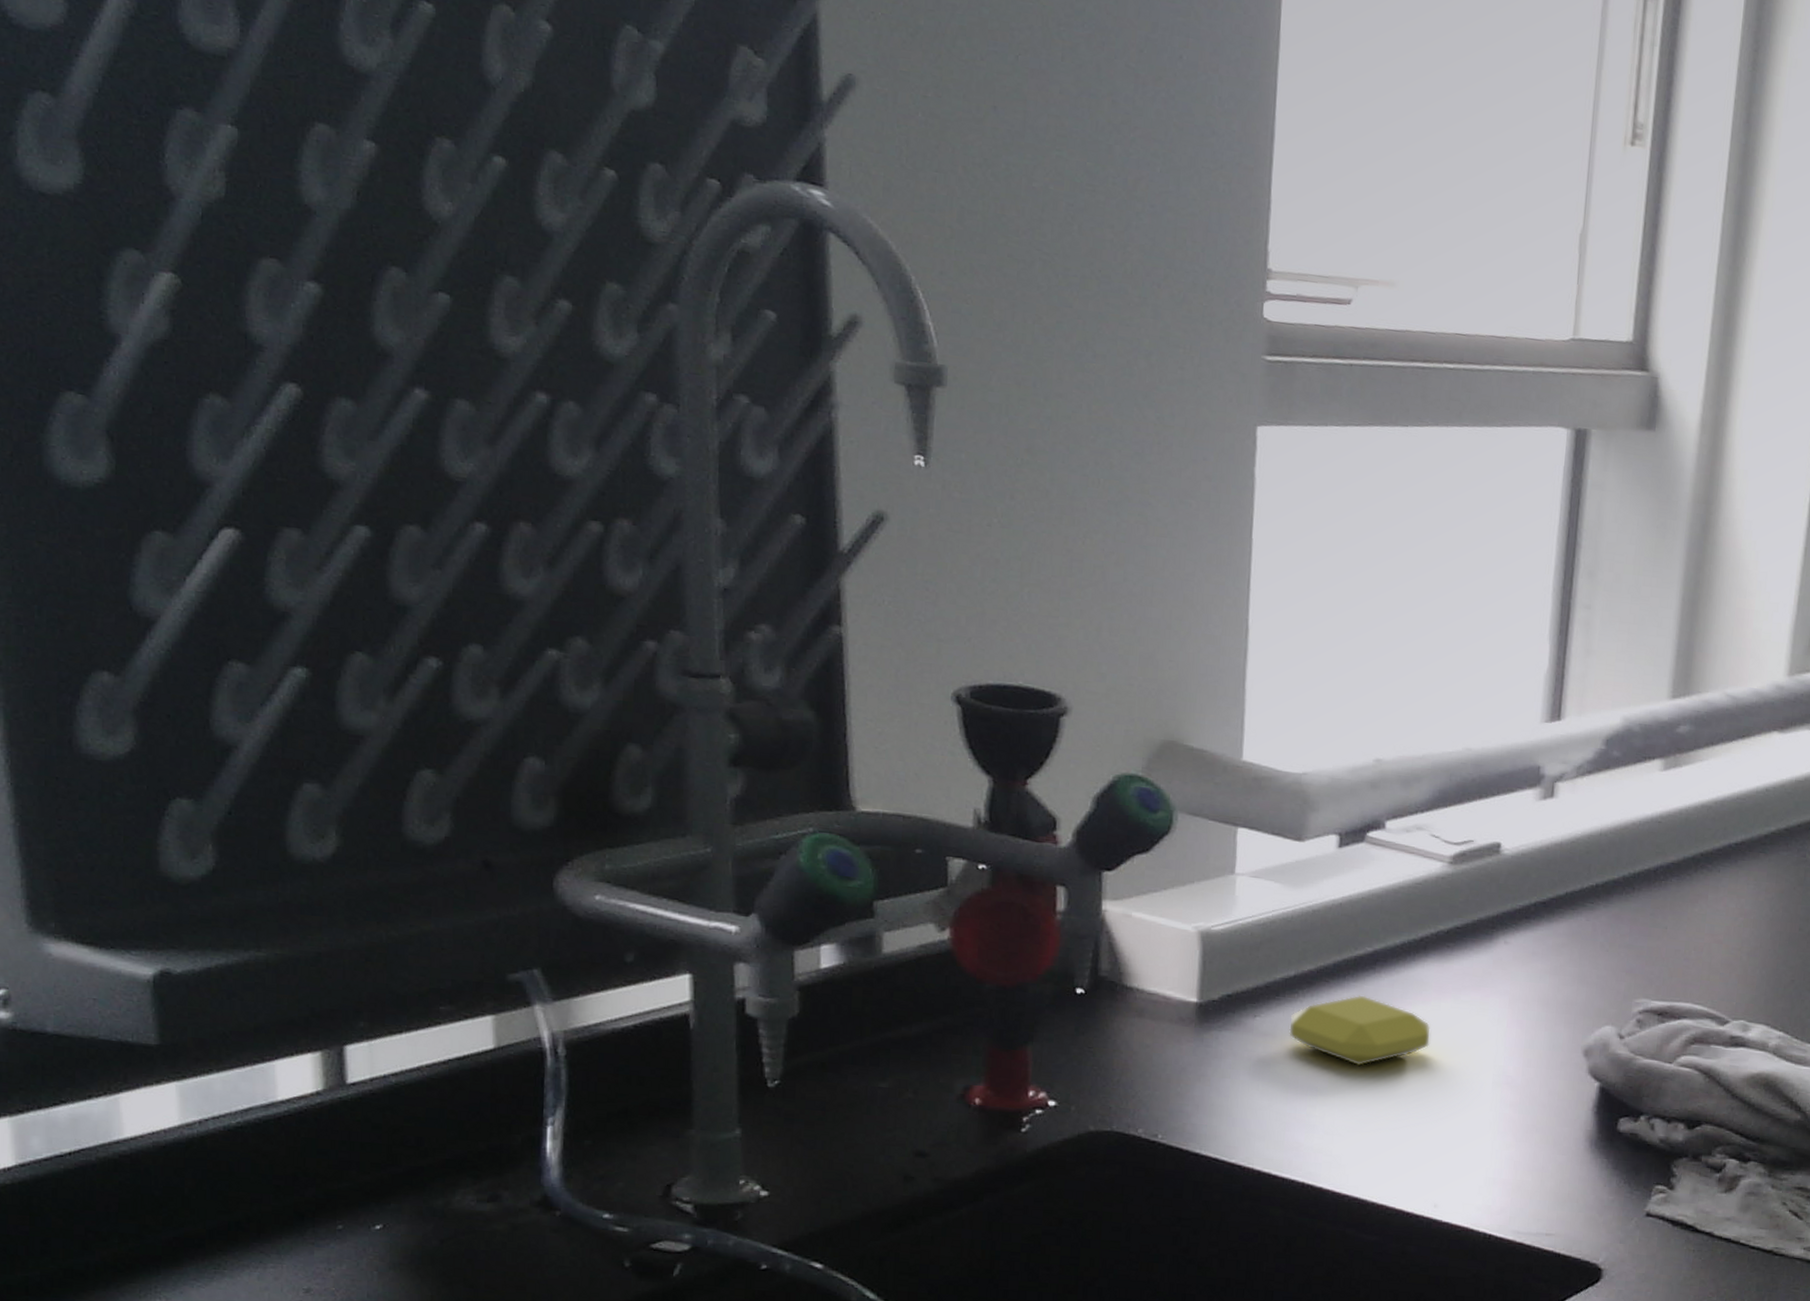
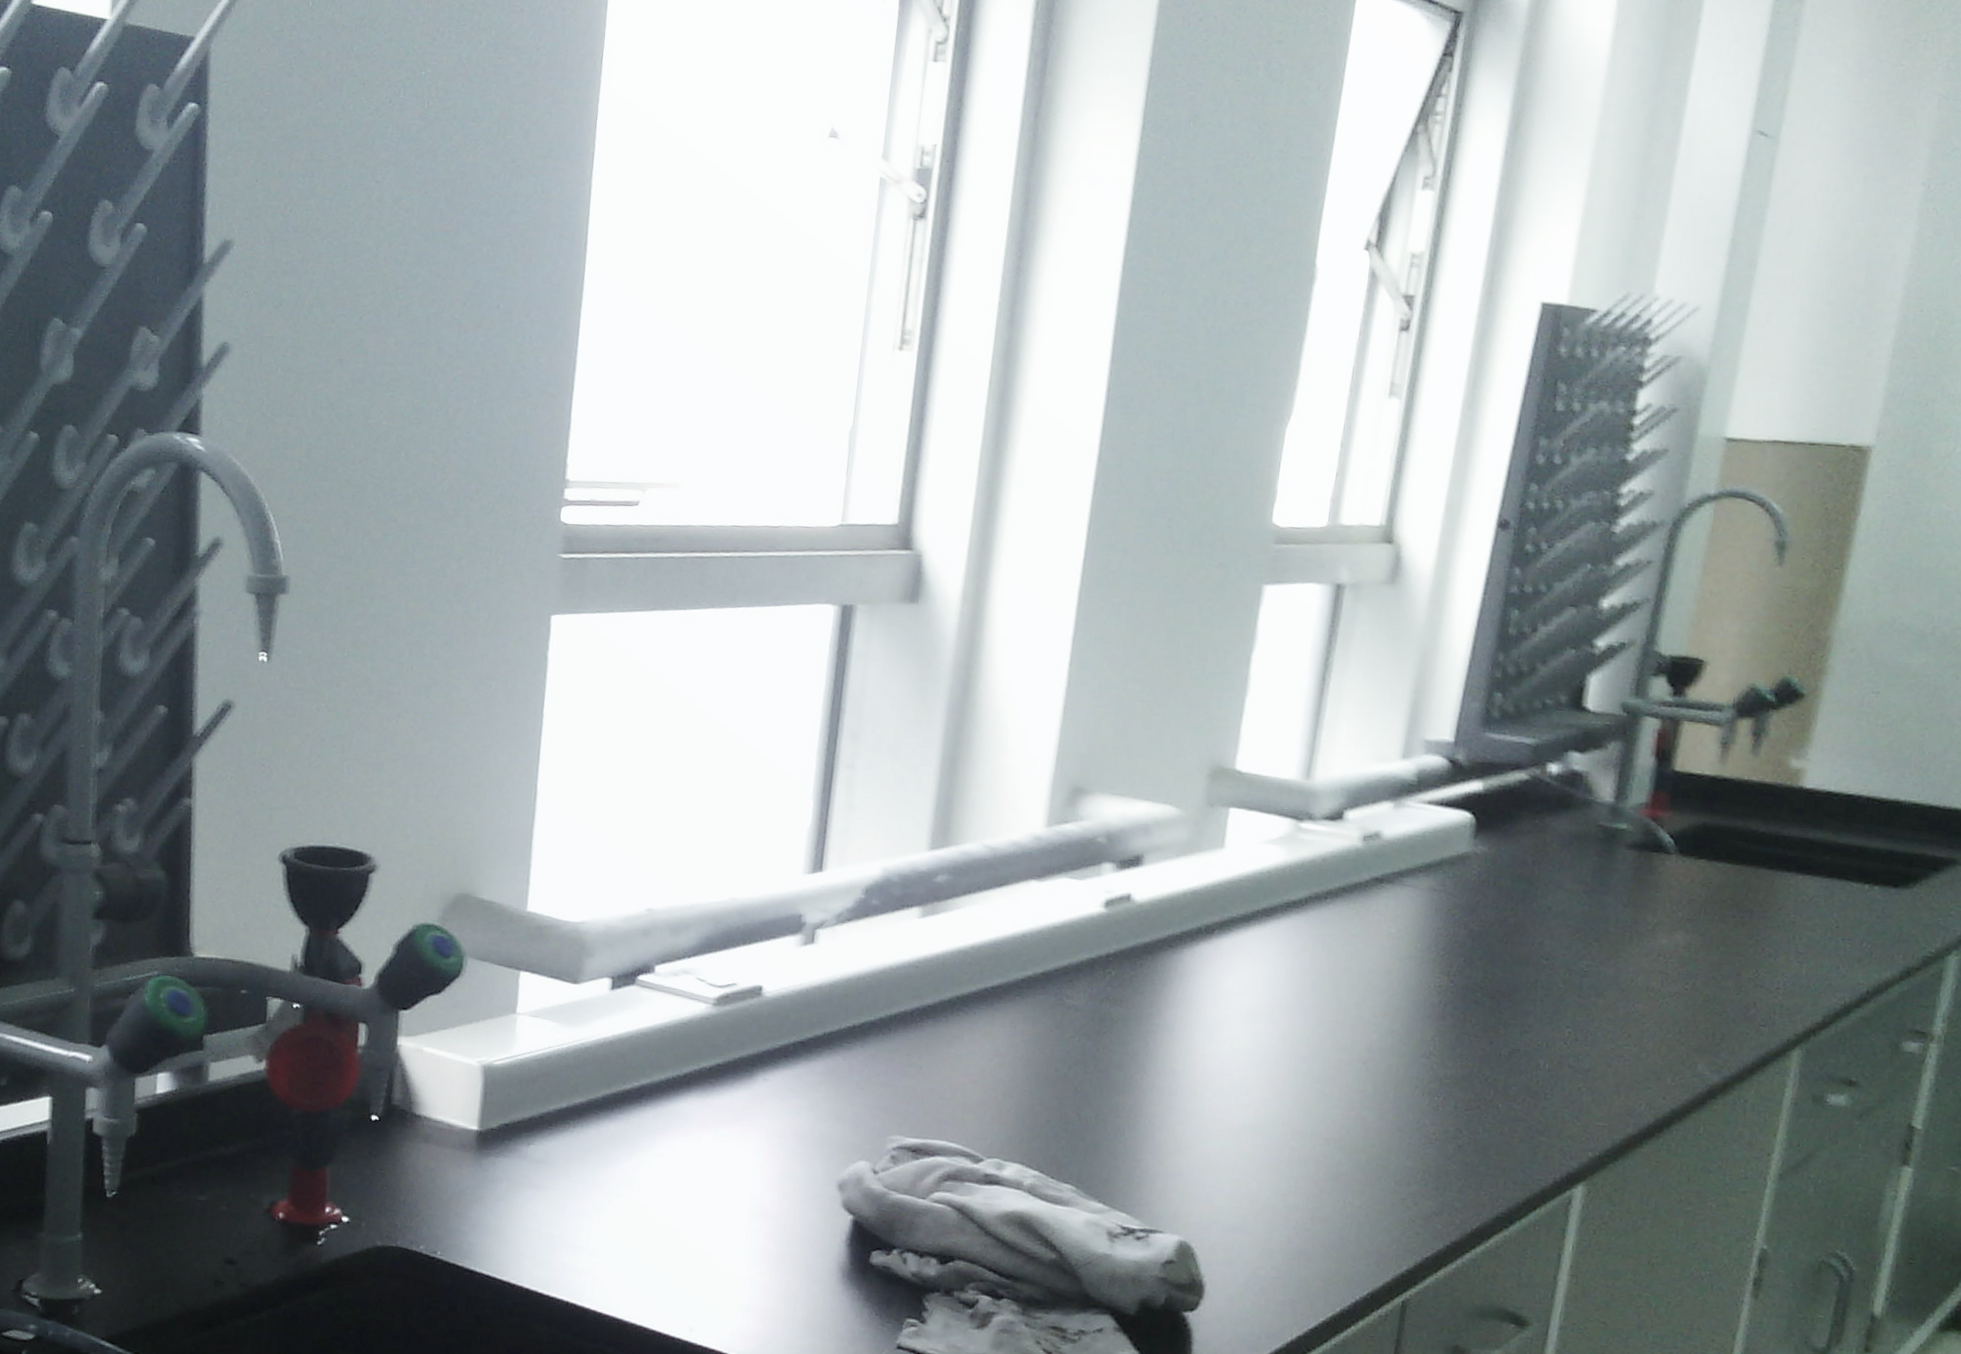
soap bar: present [1289,995,1431,1067] -> none [559,1126,691,1194]

